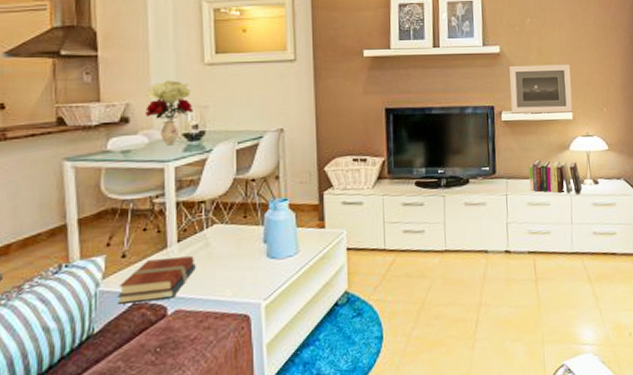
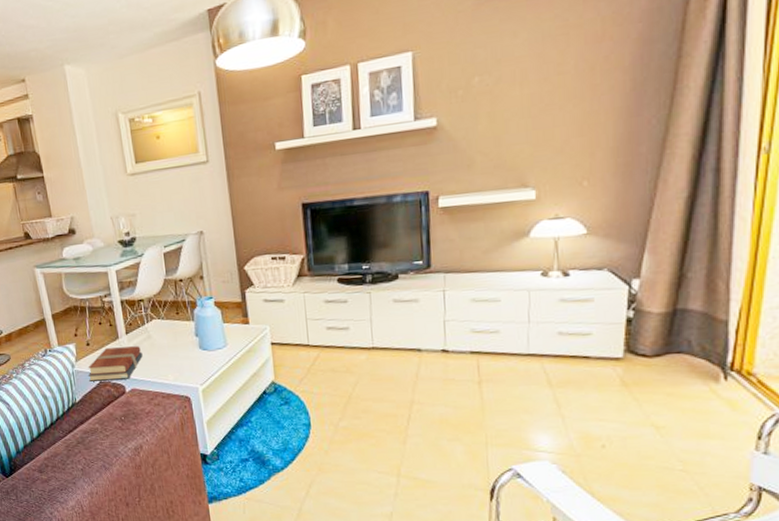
flower bouquet: present [146,80,193,146] -> none [84,192,124,252]
picture frame: present [508,64,573,114] -> none [448,129,537,198]
books: present [528,159,583,195] -> none [473,249,546,290]

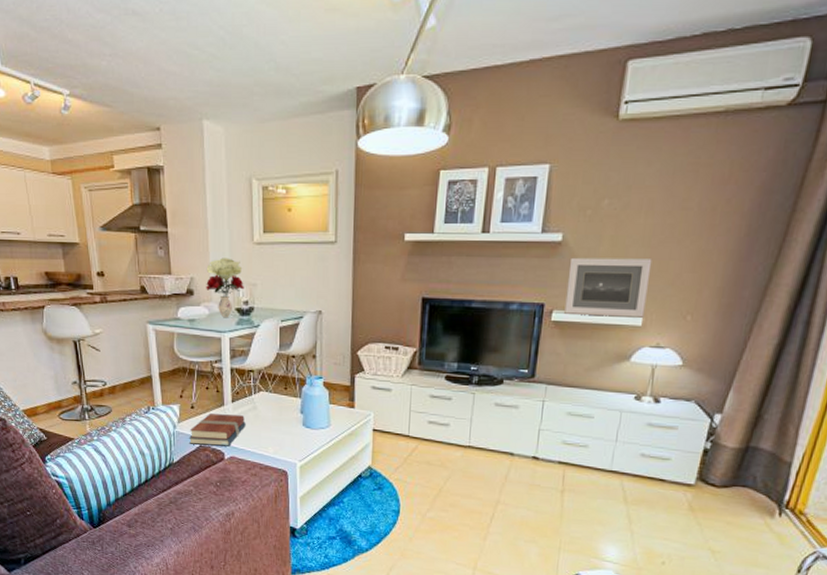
flower bouquet: none [84,192,124,252] -> present [206,257,244,318]
picture frame: none [448,129,537,198] -> present [564,257,653,318]

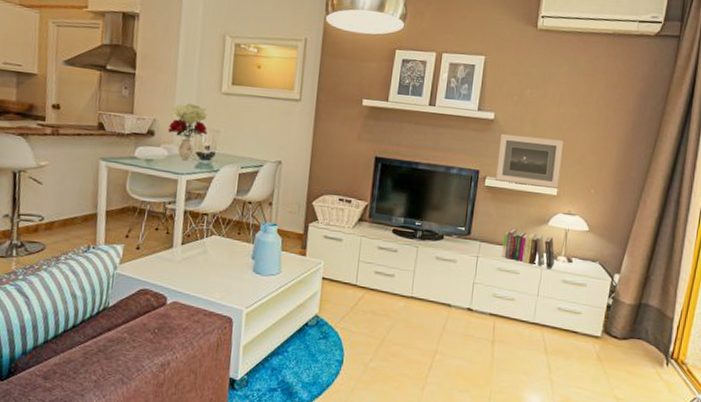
books: present [189,414,246,446] -> none [129,255,194,291]
books: none [571,367,638,412] -> present [500,228,555,270]

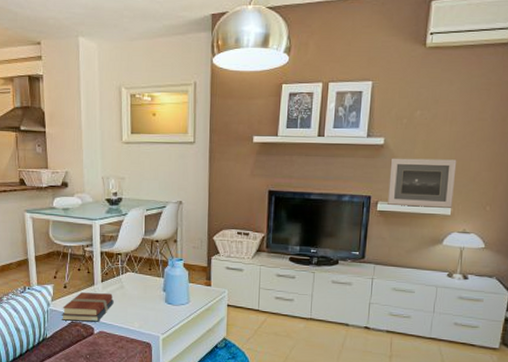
books: none [129,255,194,291] -> present [62,292,114,322]
flower bouquet: present [168,103,208,161] -> none [79,154,114,208]
books: present [500,228,555,270] -> none [395,249,451,287]

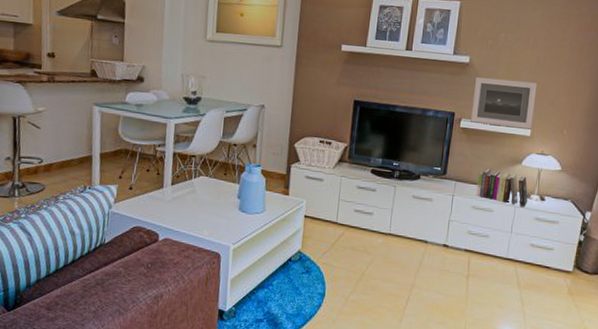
books: present [62,292,114,322] -> none [124,195,183,228]
books: none [395,249,451,287] -> present [475,168,528,208]

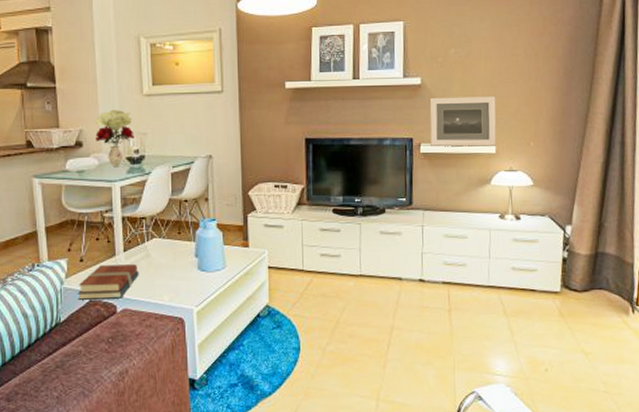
books: none [124,195,183,228] -> present [78,264,139,300]
flower bouquet: none [156,50,194,106] -> present [95,109,134,168]
books: present [475,168,528,208] -> none [446,192,503,230]

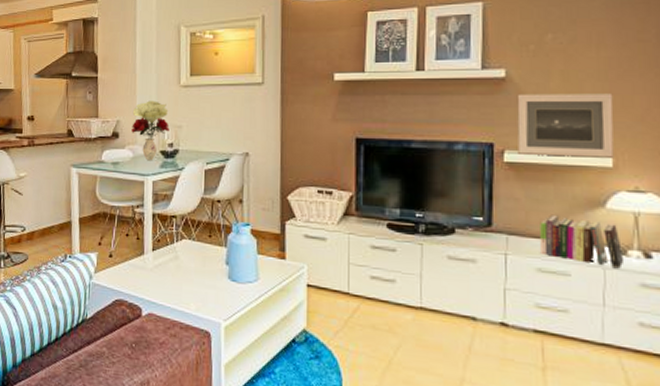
books: present [78,264,139,300] -> none [105,263,166,301]
books: none [446,192,503,230] -> present [539,214,625,269]

